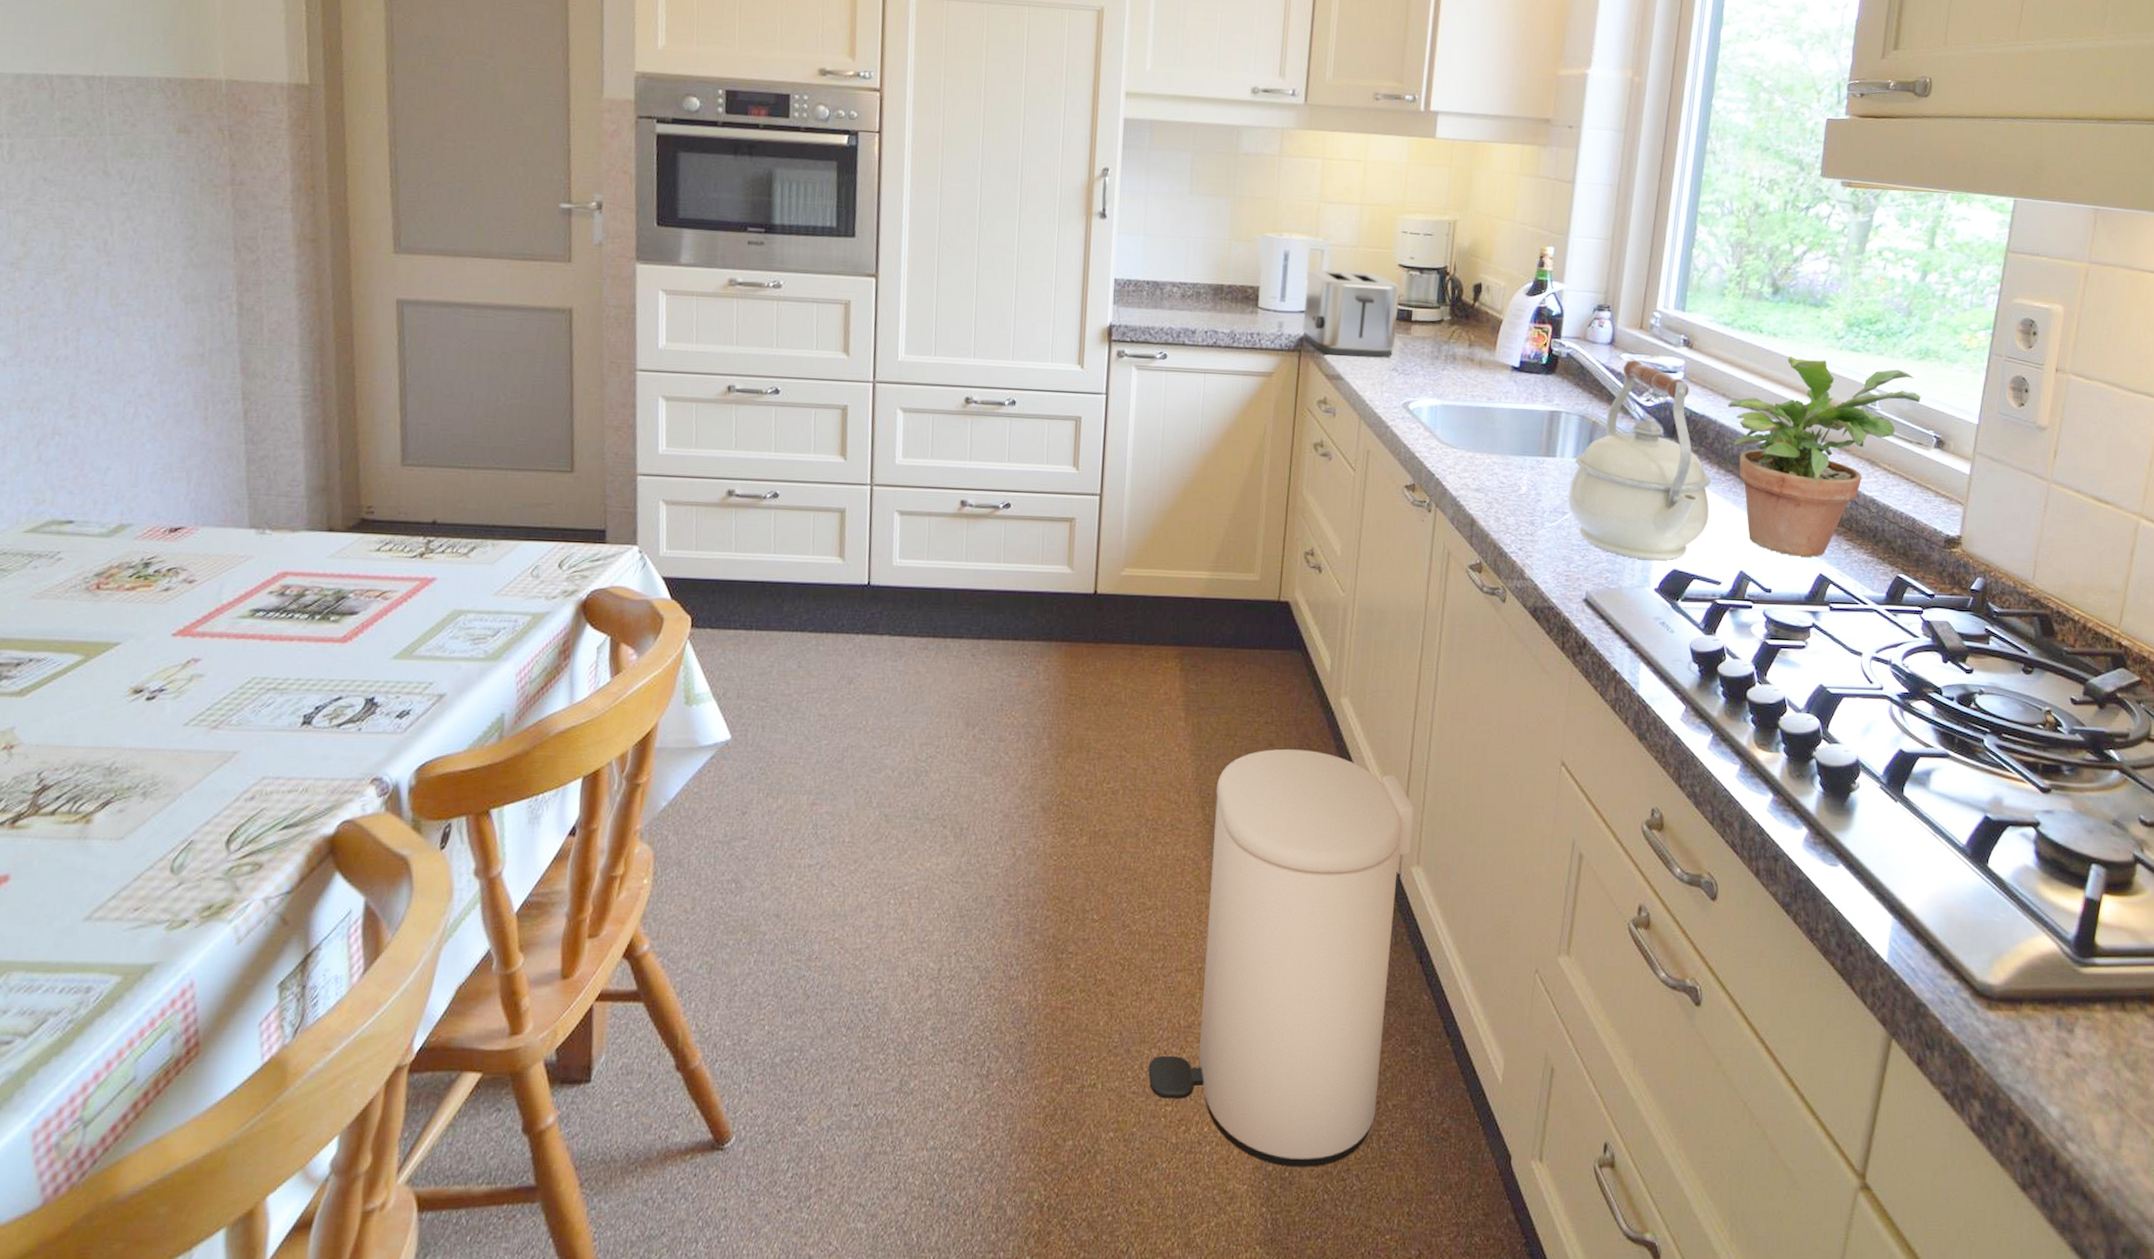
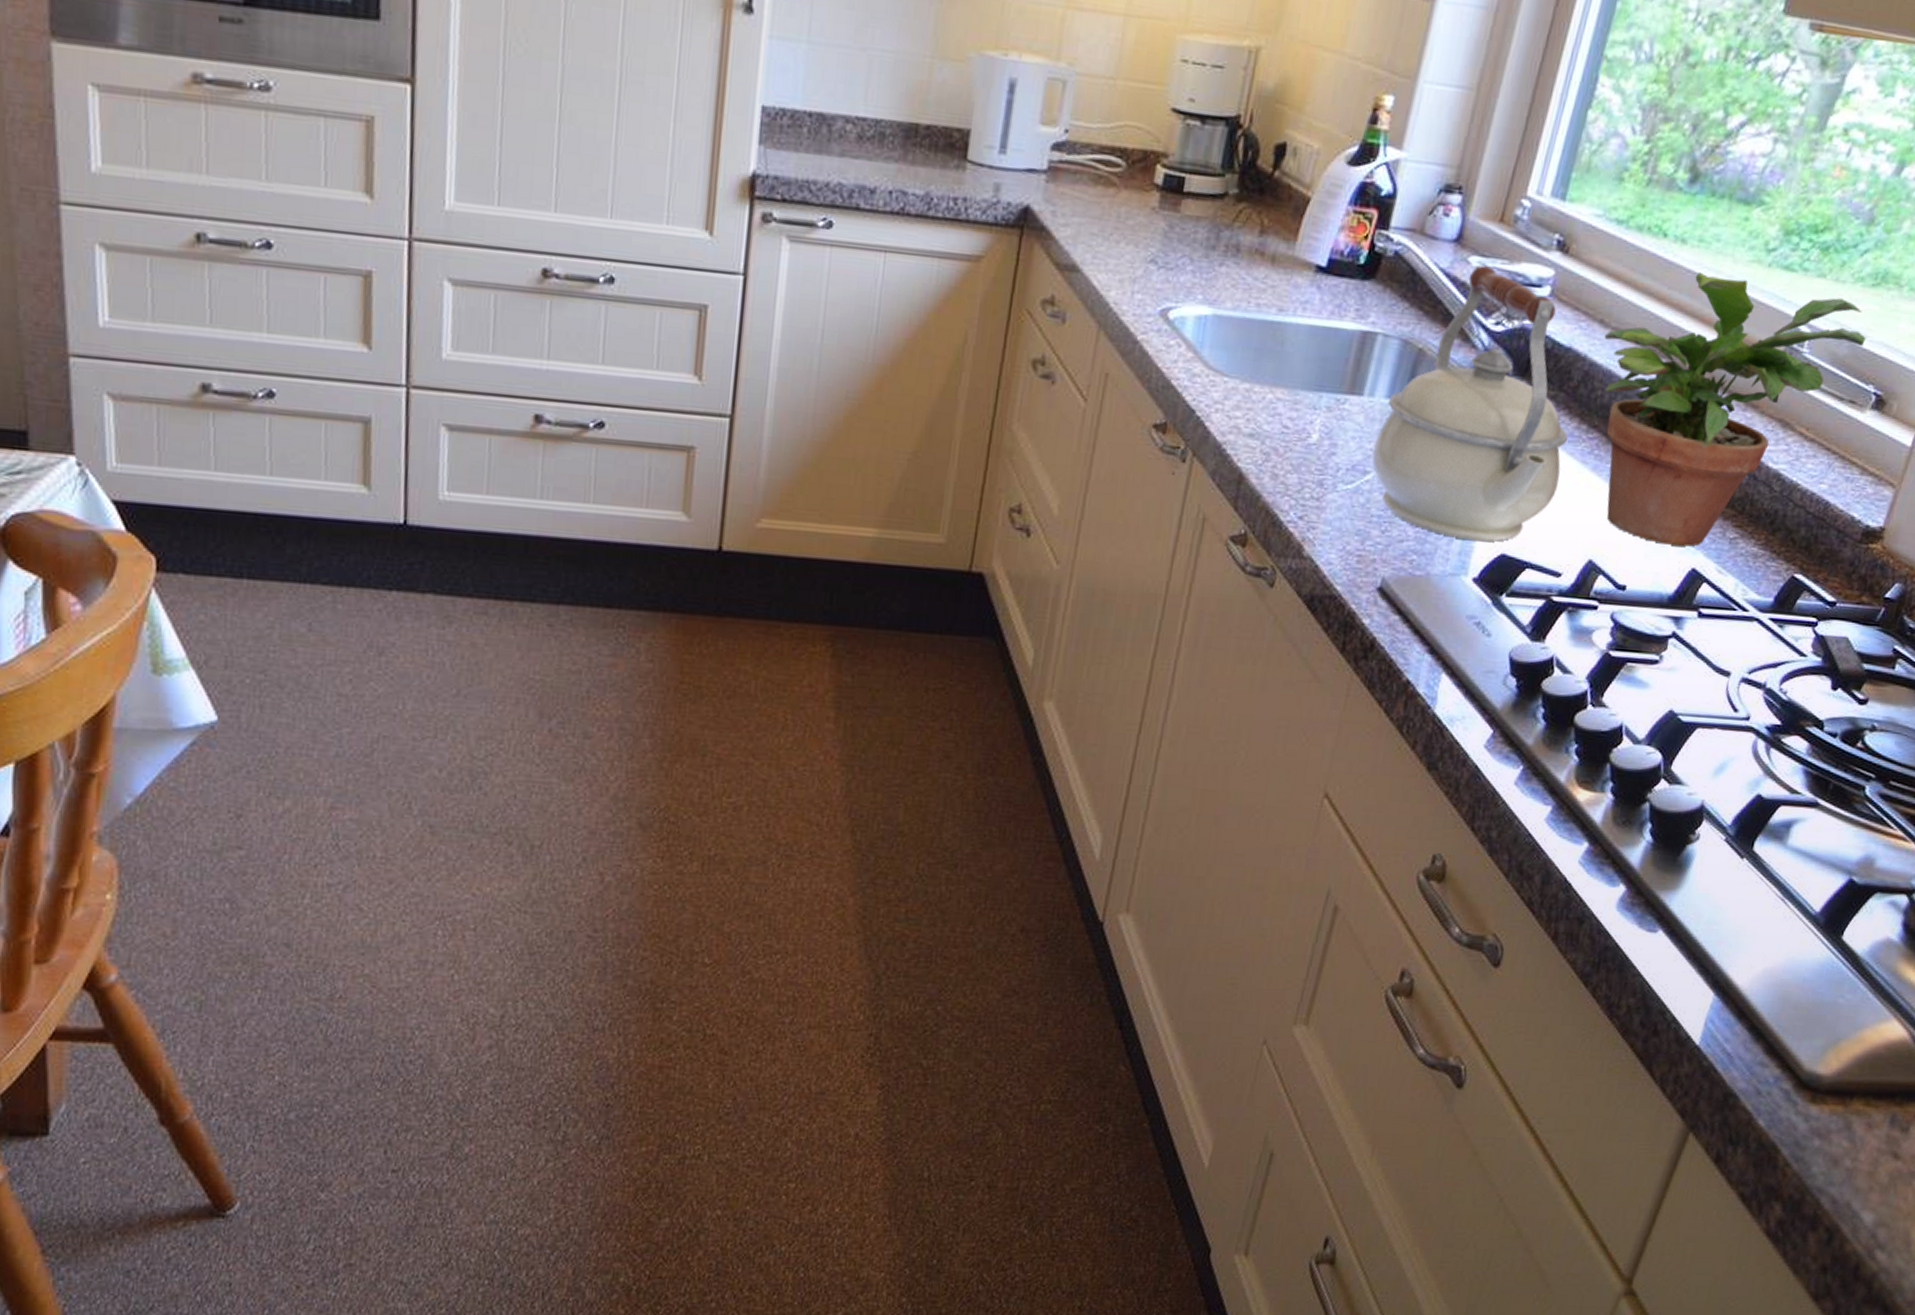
pedal bin: present [1148,748,1415,1167] -> none [767,762,1129,1255]
toaster: present [1302,269,1400,358] -> none [1028,108,1171,245]

